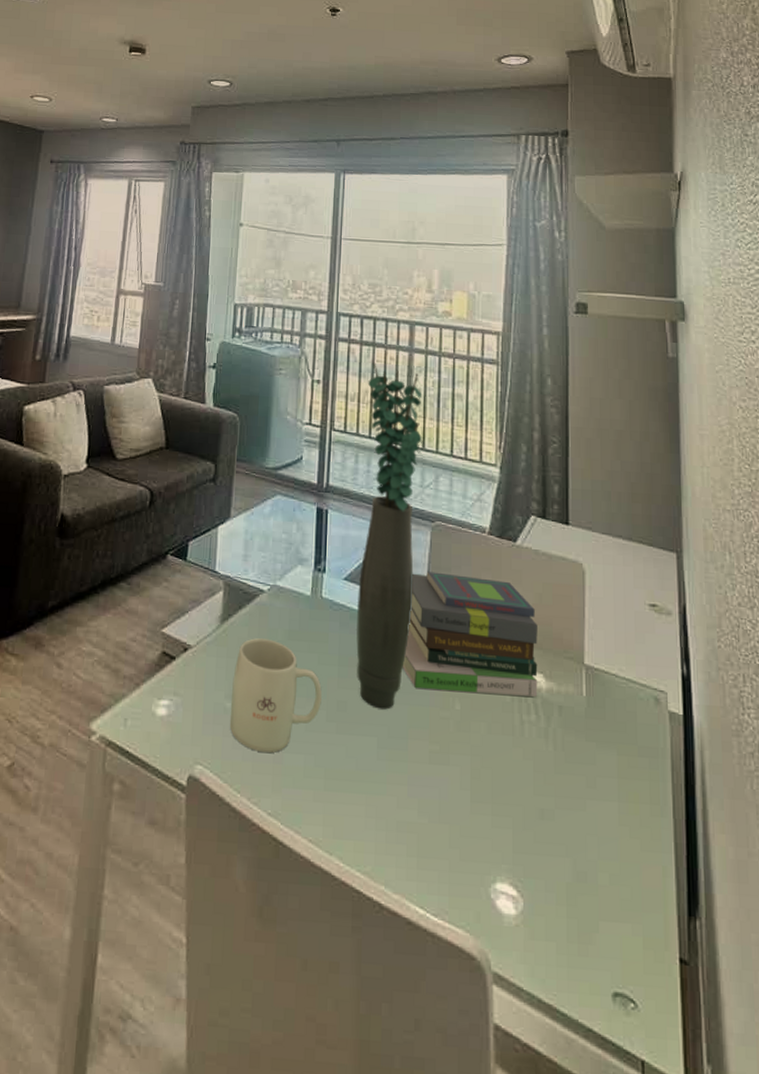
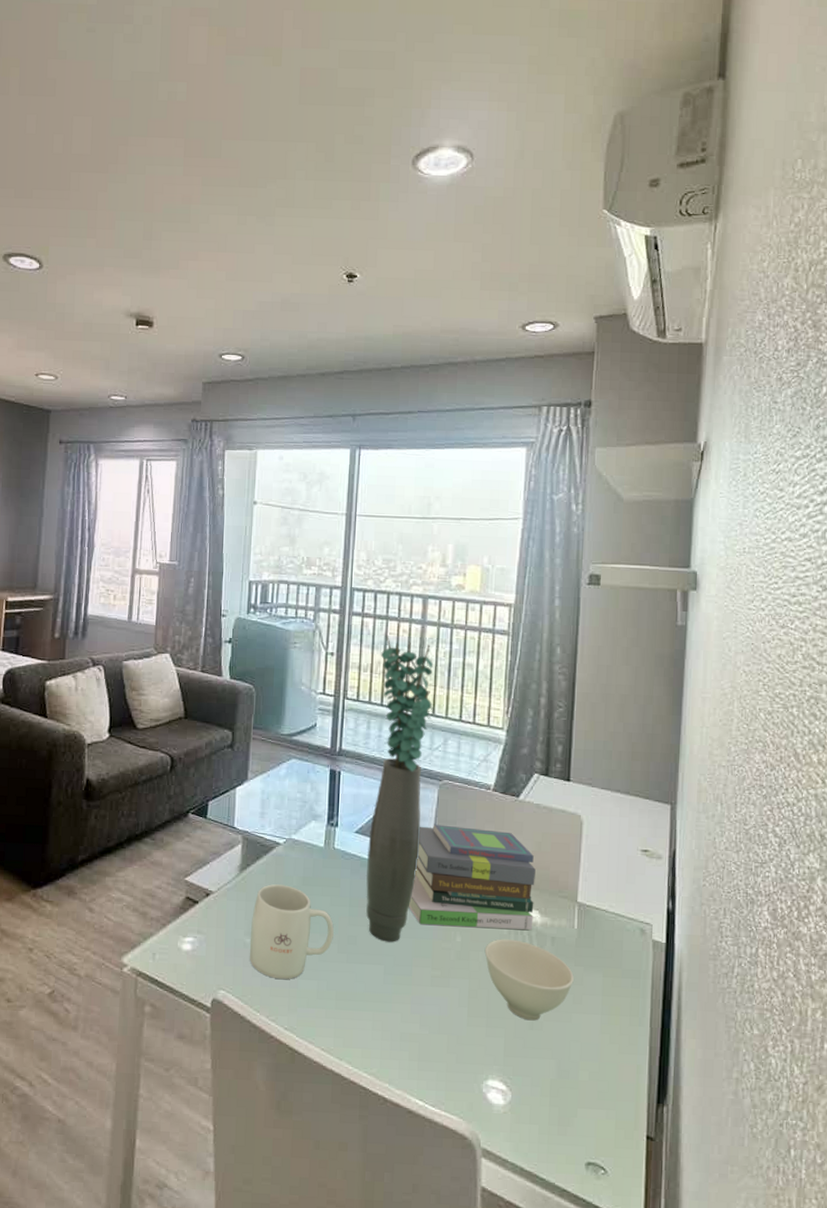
bowl: none [486,707,586,809] -> present [484,939,574,1021]

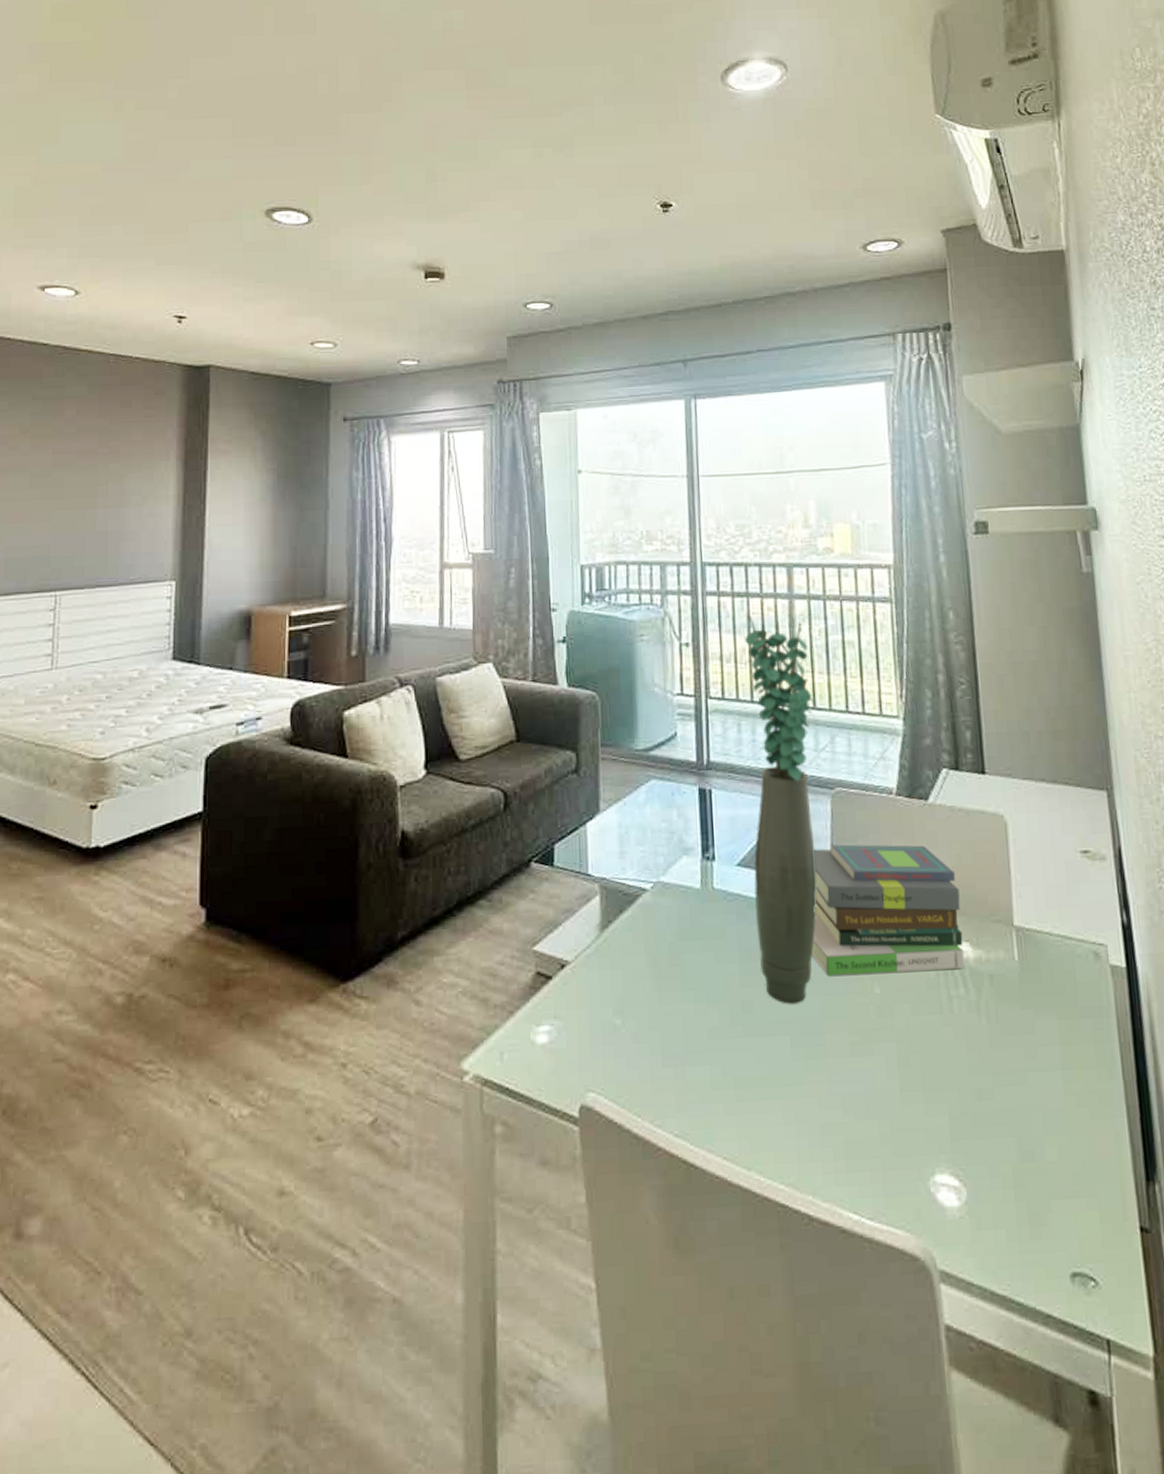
mug: present [250,884,334,979] -> none [620,943,724,1069]
bowl: present [484,939,574,1021] -> none [910,983,1023,1089]

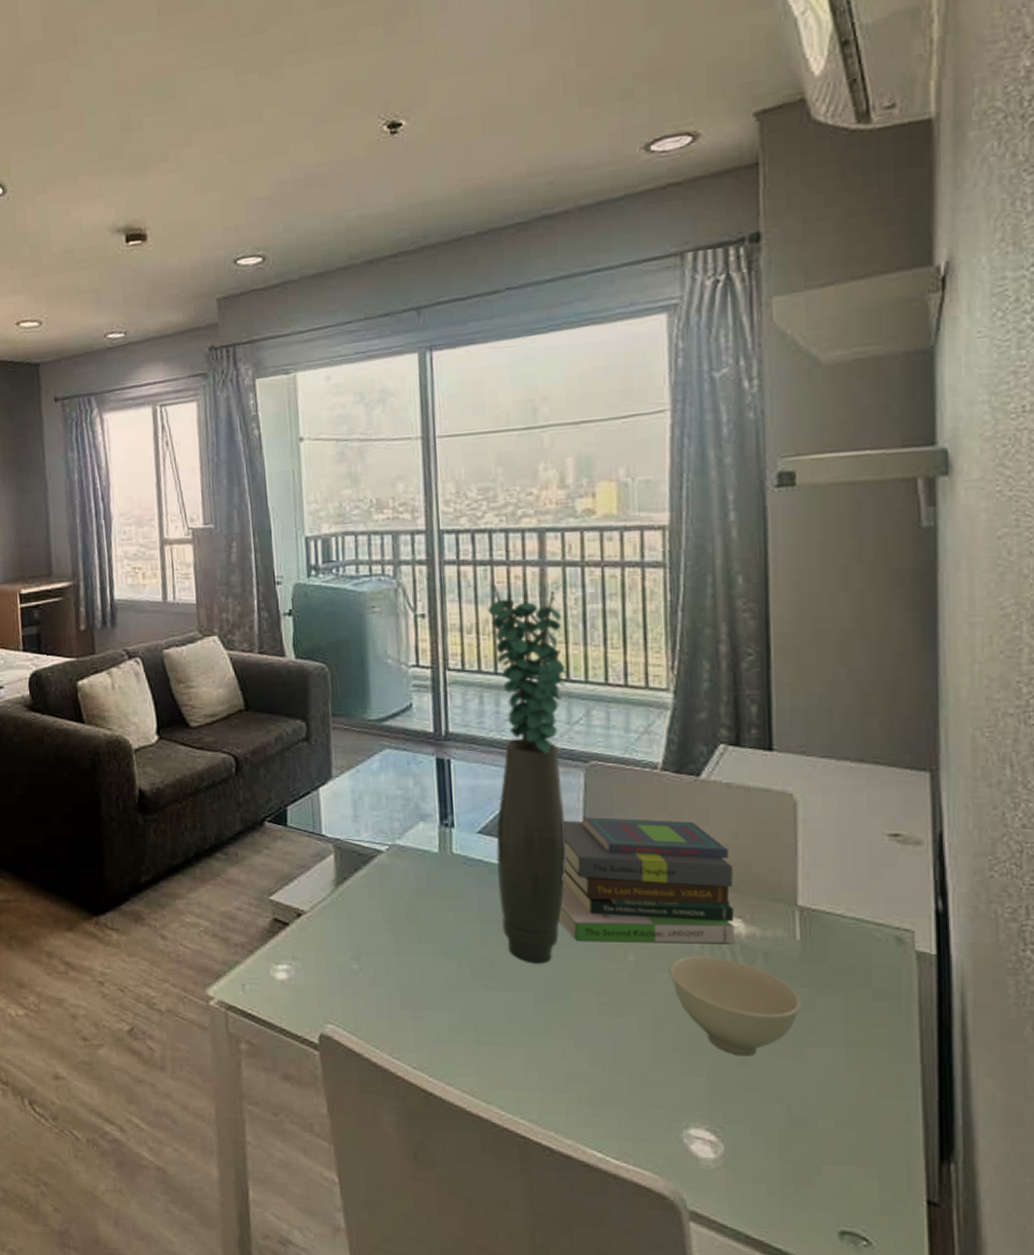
bowl: none [910,983,1023,1089] -> present [669,955,801,1056]

